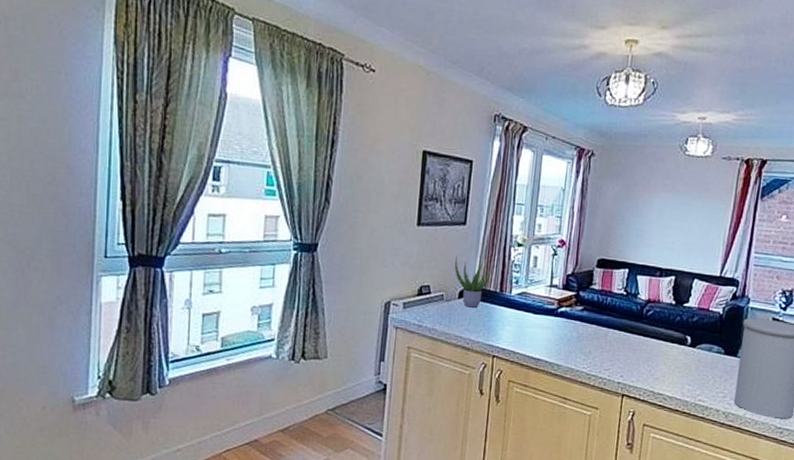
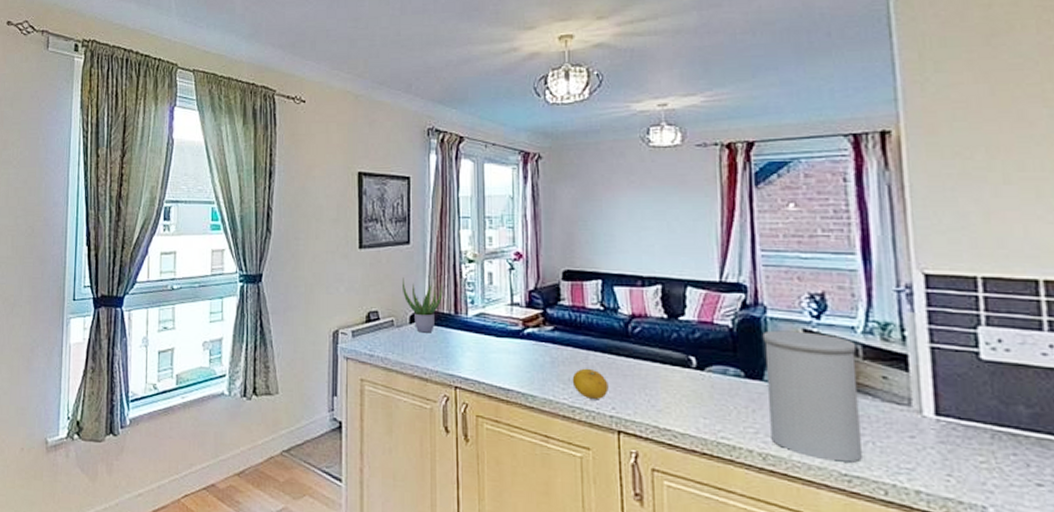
fruit: none [592,343,621,369] -> present [572,368,609,399]

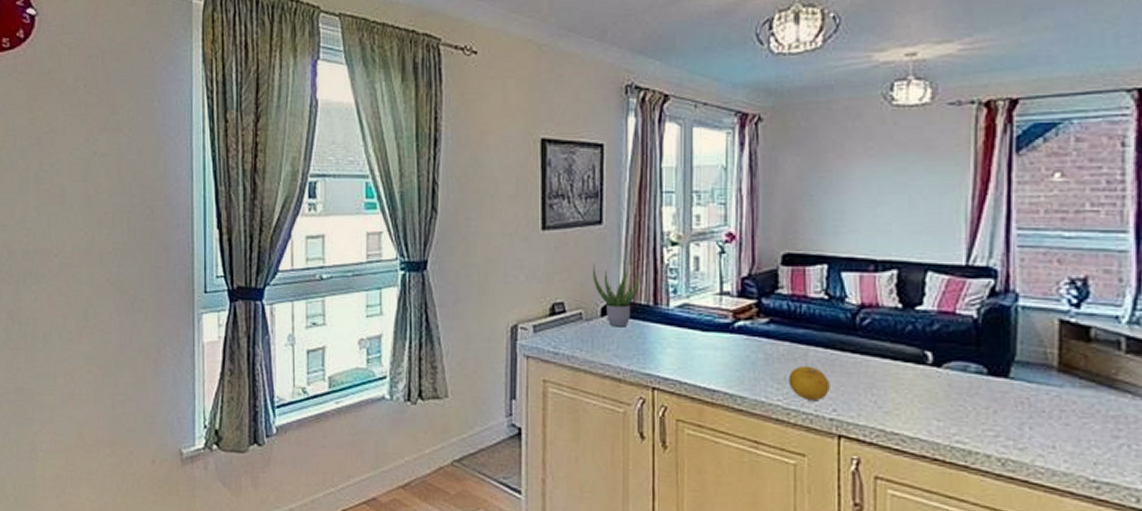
canister: present [762,330,862,463] -> none [1011,321,1119,468]

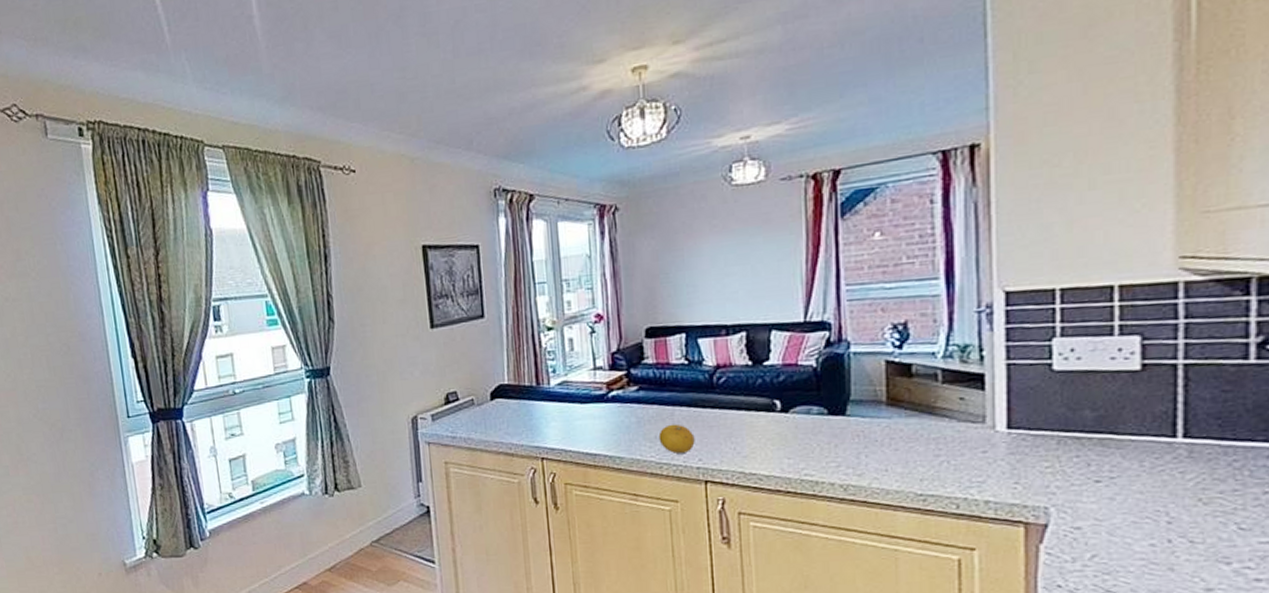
potted plant: present [592,263,640,327] -> none [479,353,523,409]

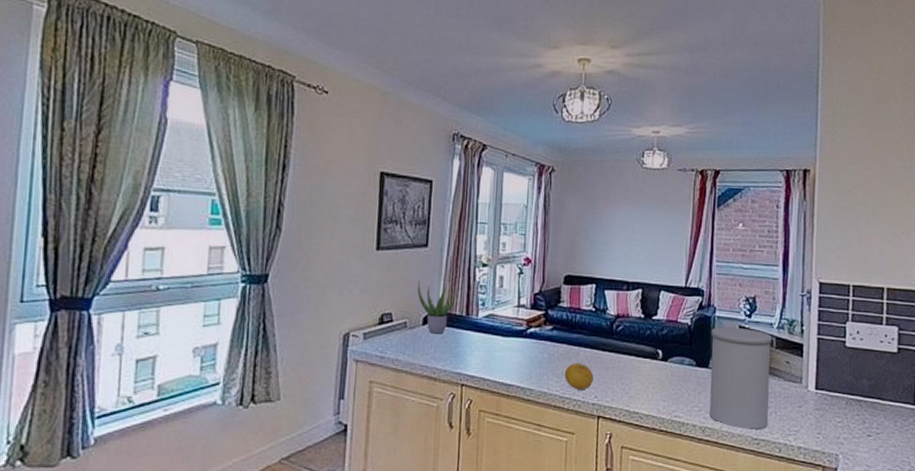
potted plant: none [479,353,523,409] -> present [417,280,457,334]
canister: none [845,362,937,484] -> present [709,327,772,429]

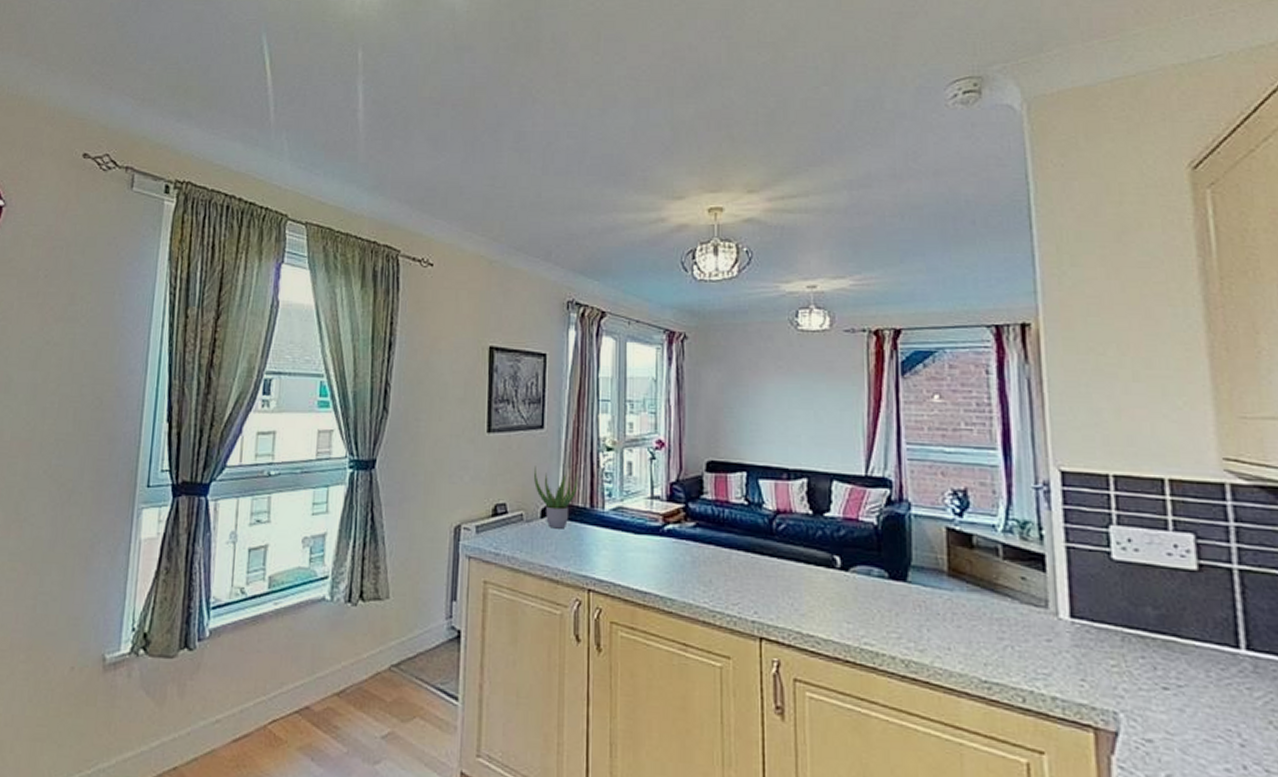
fruit: present [564,363,594,389] -> none [713,568,751,603]
canister: present [709,327,772,429] -> none [906,528,1001,668]

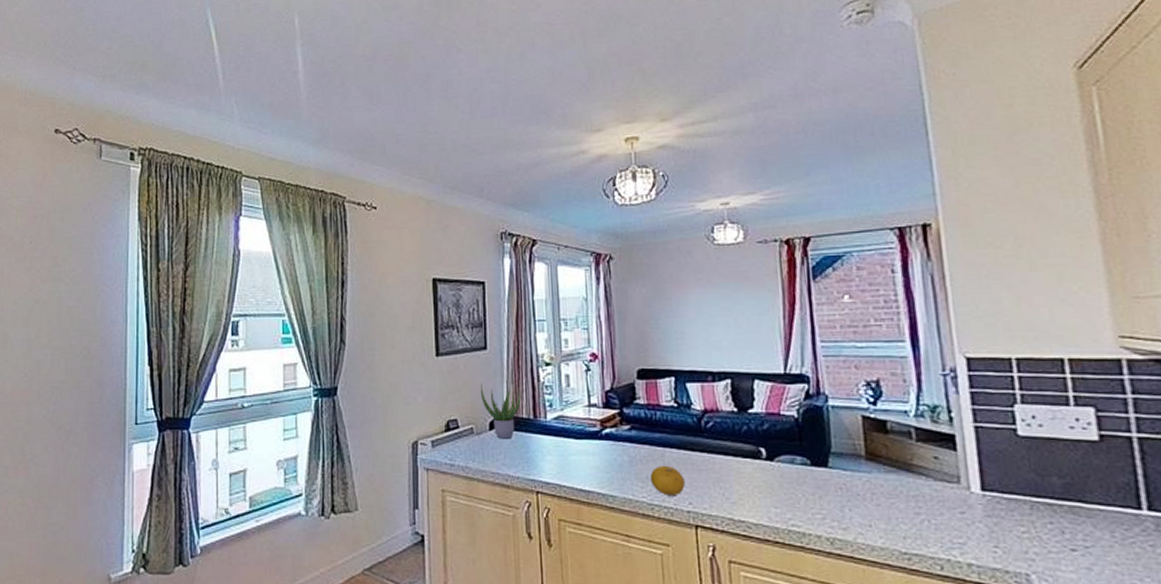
fruit: none [713,568,751,603] -> present [650,465,685,495]

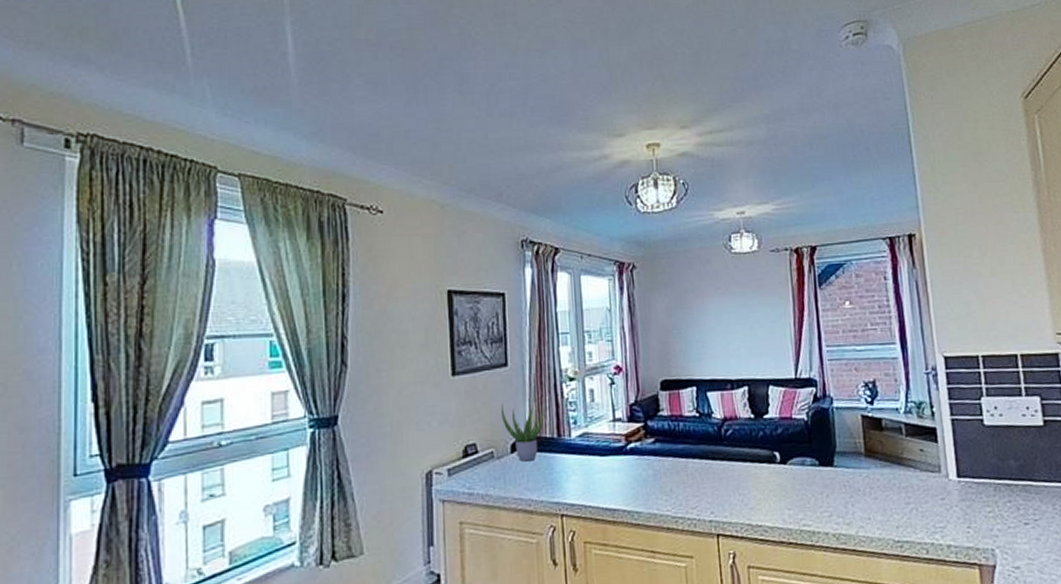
fruit: present [650,465,685,495] -> none [674,476,707,507]

